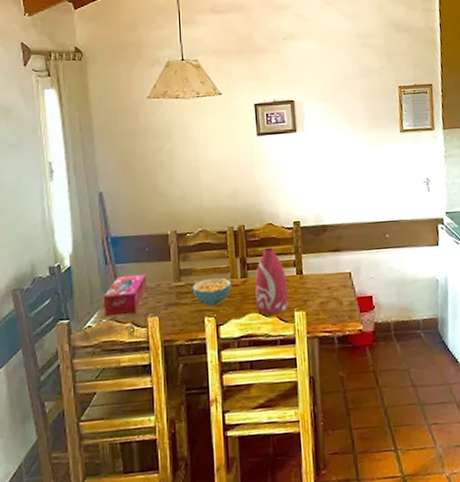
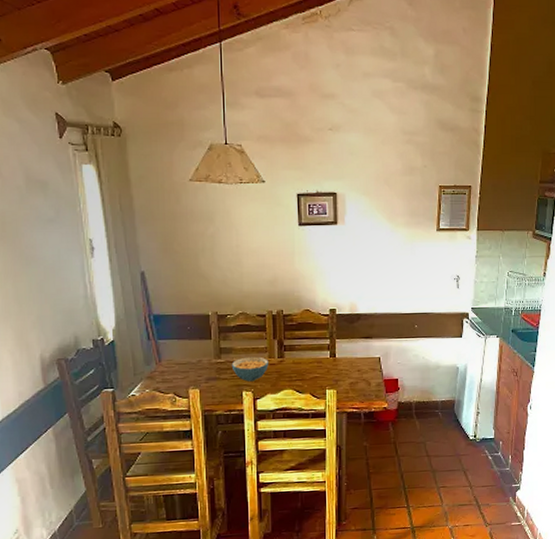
tissue box: present [103,273,148,317] -> none [146,350,189,387]
bottle: present [255,247,289,314] -> none [291,331,321,391]

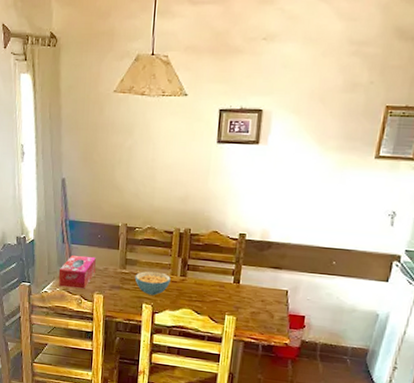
tissue box: none [146,350,189,387] -> present [58,254,96,289]

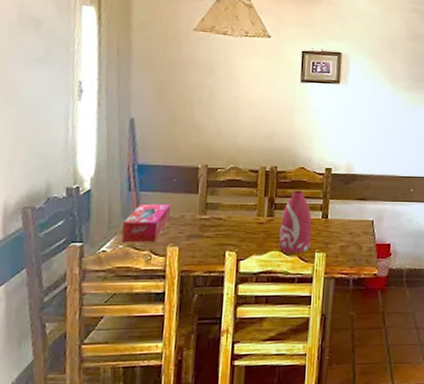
cereal bowl: present [135,271,171,296] -> none [216,214,257,241]
bottle: none [190,253,224,314] -> present [279,190,312,253]

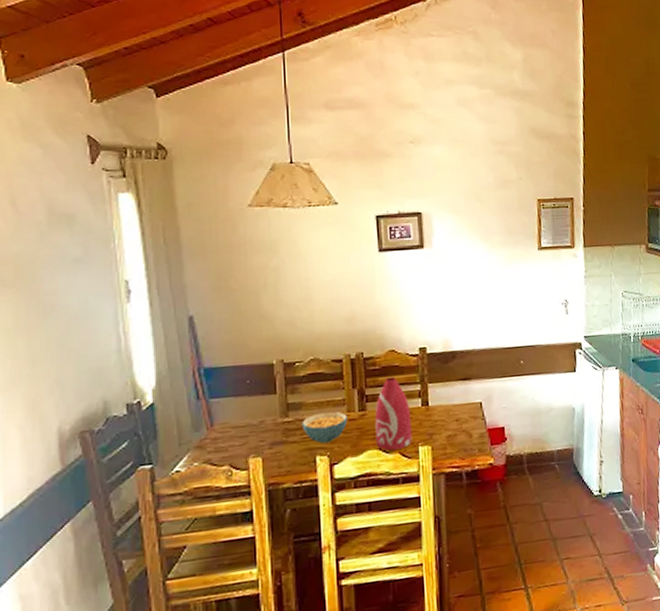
tissue box: present [121,203,171,243] -> none [194,409,249,460]
cereal bowl: none [216,214,257,241] -> present [301,411,348,444]

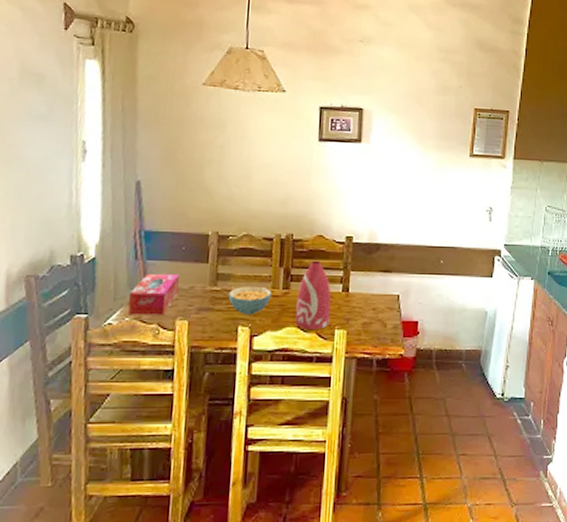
tissue box: none [194,409,249,460] -> present [128,273,179,316]

